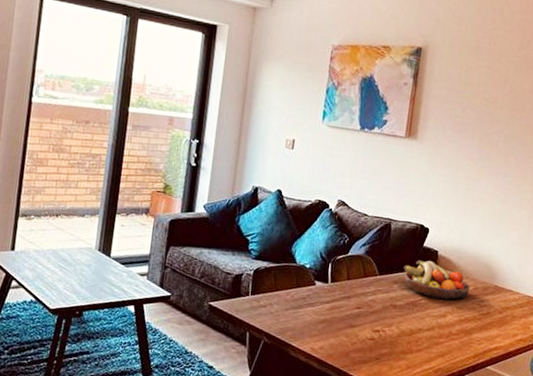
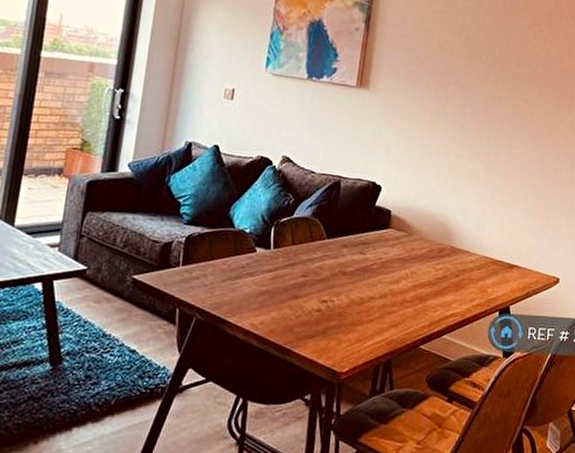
fruit bowl: present [403,260,470,300] -> none [353,221,425,264]

